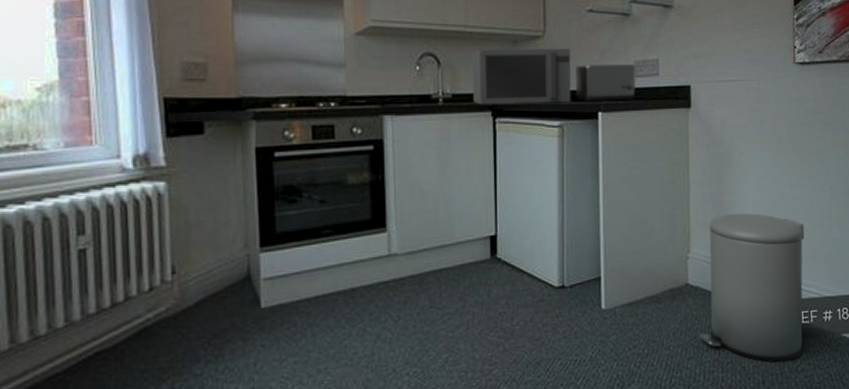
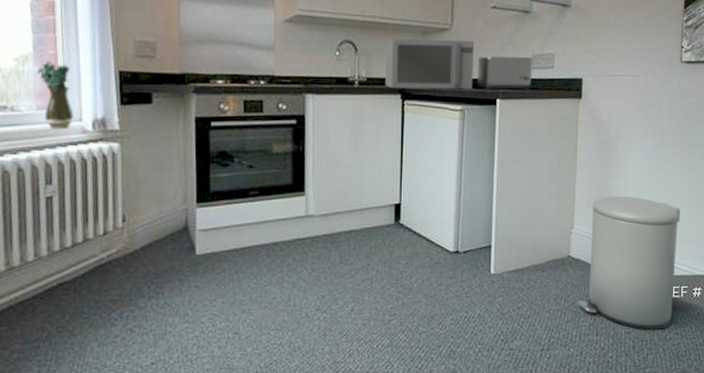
vase: none [64,87,111,170] -> present [37,59,74,130]

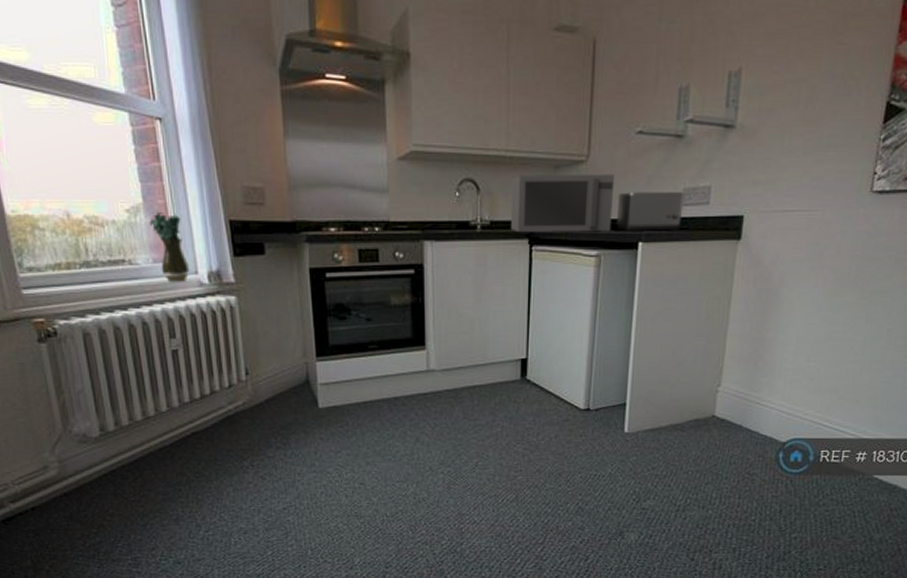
pedal bin: present [577,195,681,331] -> none [719,350,852,496]

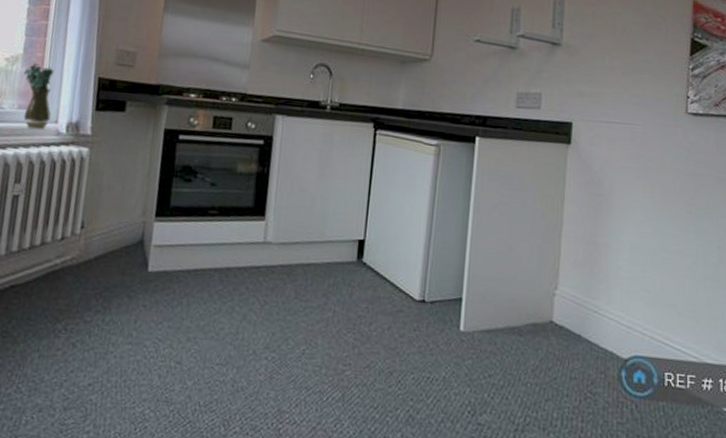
microwave: present [510,173,615,233] -> none [357,65,455,125]
toaster: present [616,191,684,232] -> none [455,90,518,130]

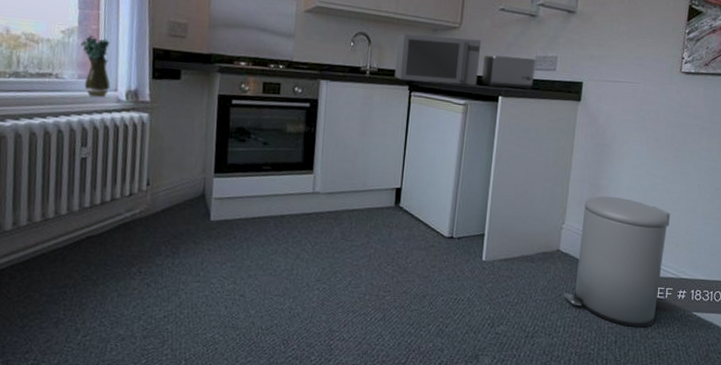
microwave: none [357,65,455,125] -> present [394,33,482,86]
toaster: none [455,90,518,130] -> present [481,55,536,90]
pedal bin: none [559,256,687,426] -> present [563,195,671,328]

